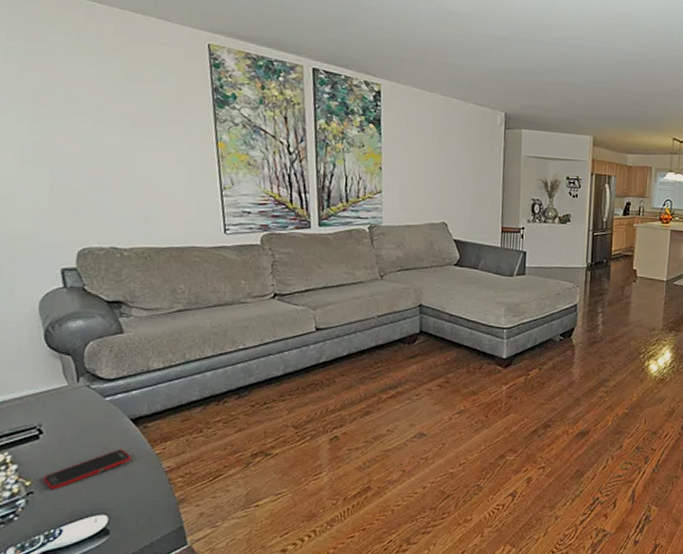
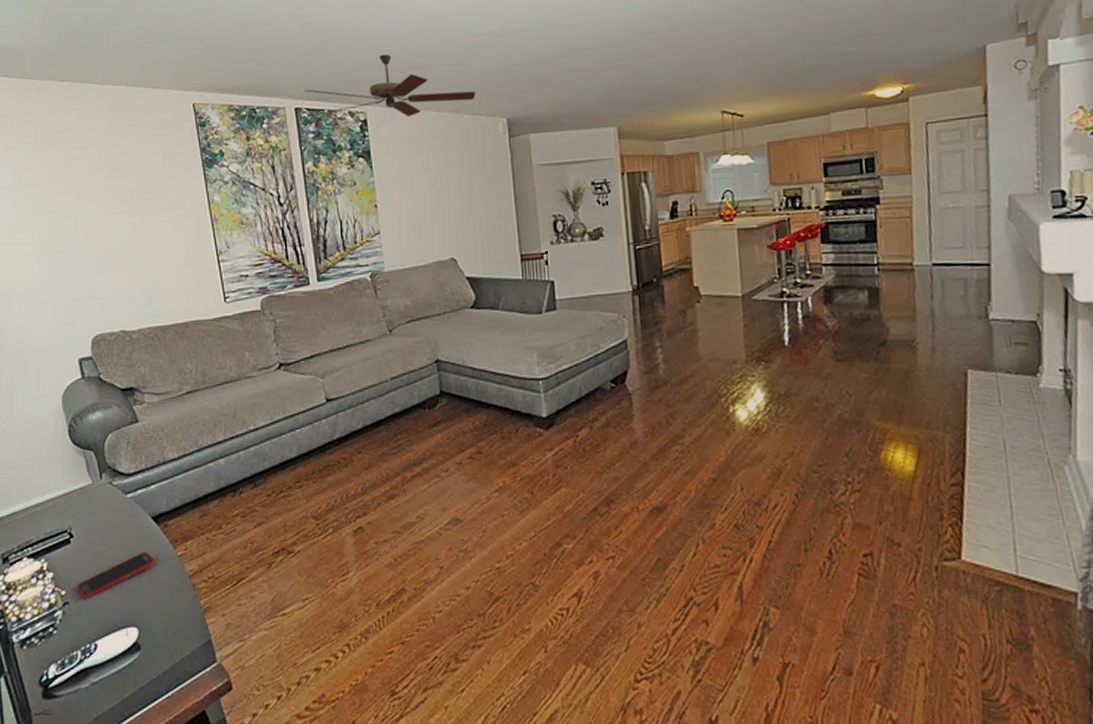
ceiling fan: none [324,36,481,97] -> present [305,54,476,118]

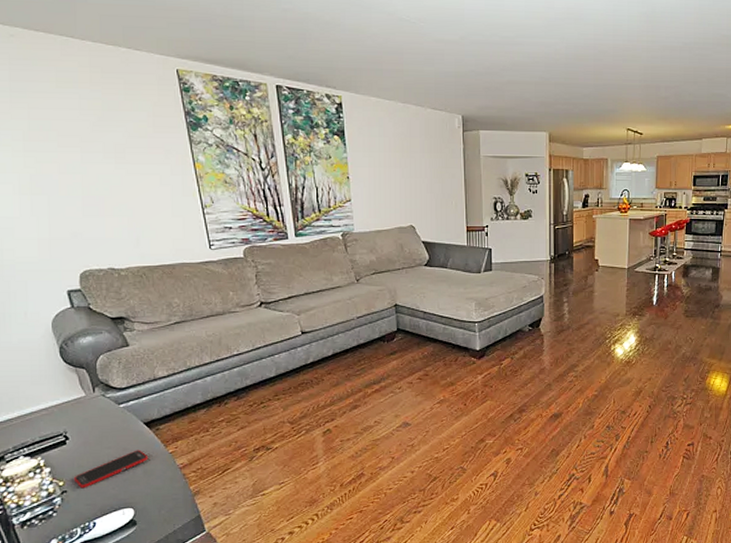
ceiling fan: present [305,54,476,118] -> none [285,47,437,105]

